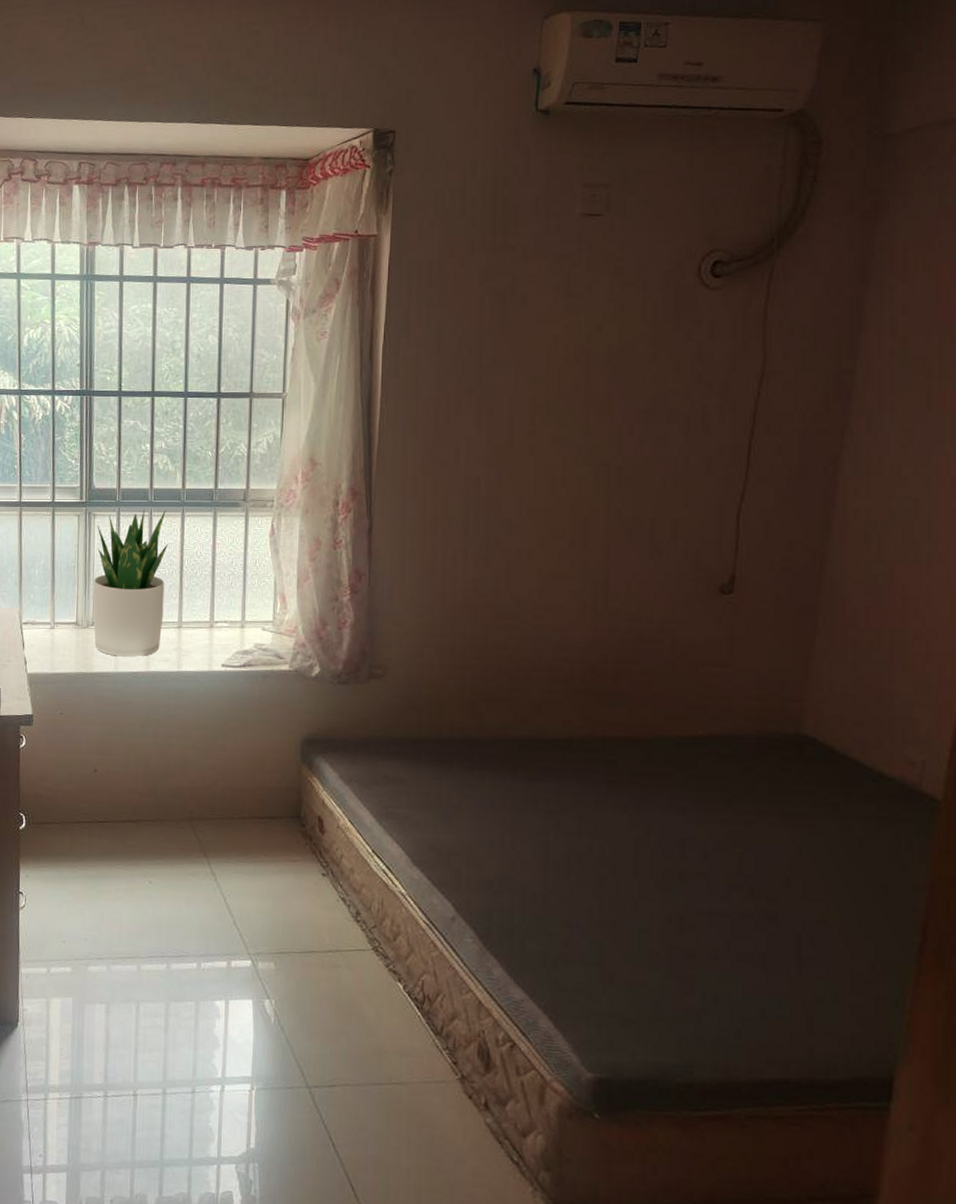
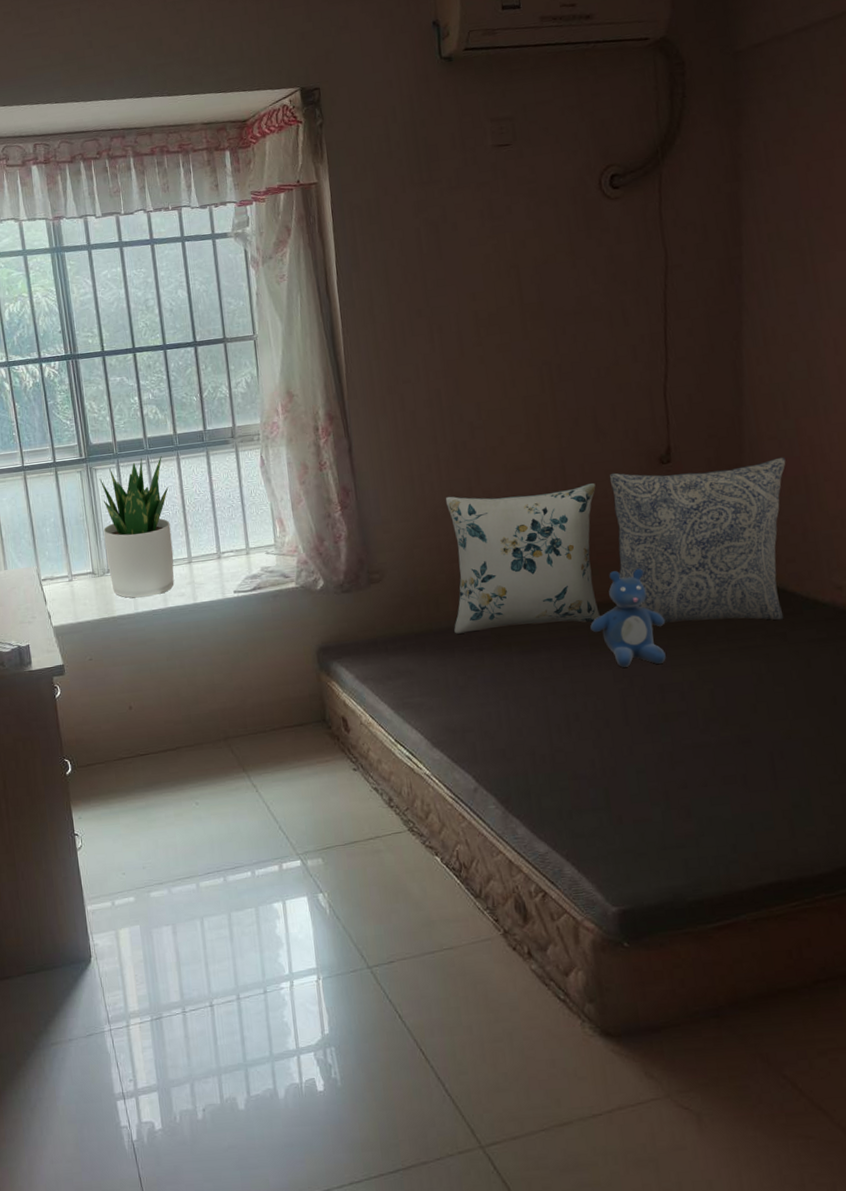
pillow: none [456,596,641,758] -> present [445,483,600,634]
stuffed animal: none [610,705,697,815] -> present [590,568,666,668]
pillow: none [643,596,871,789] -> present [609,457,786,626]

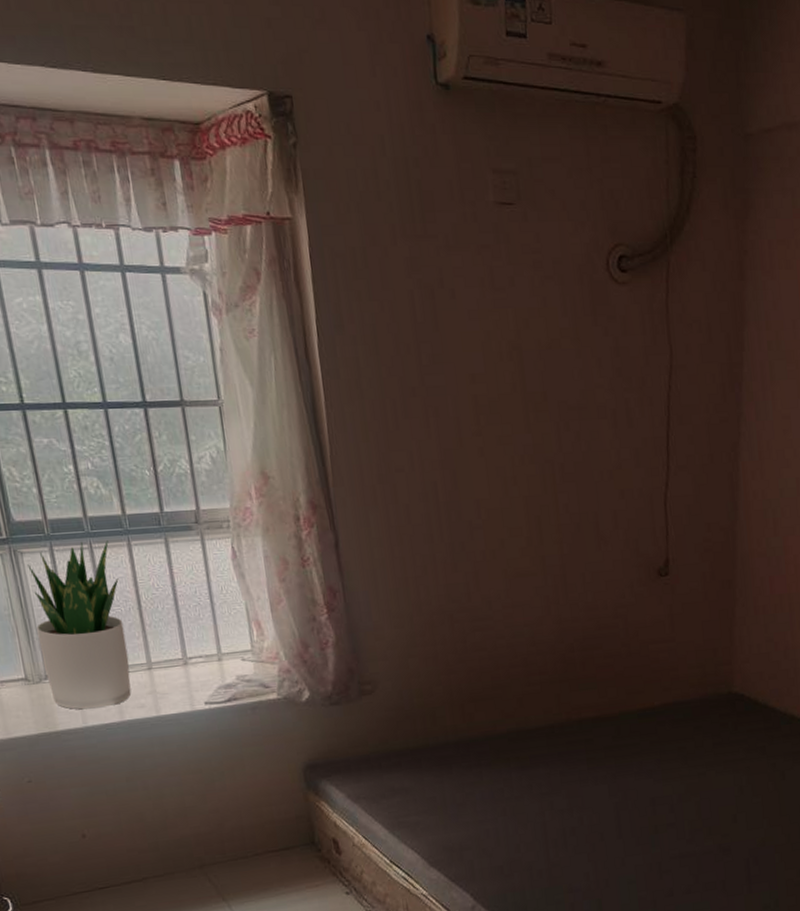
pillow: present [445,483,600,634] -> none [442,594,597,750]
stuffed animal: present [590,568,666,668] -> none [588,682,658,782]
pillow: present [609,457,786,626] -> none [609,574,773,740]

